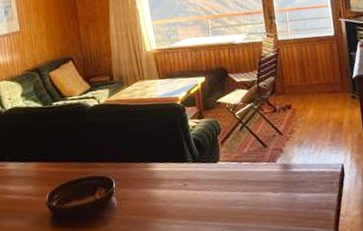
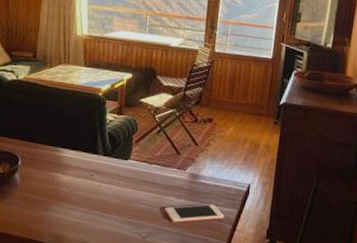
cell phone: none [264,191,325,219] -> present [164,204,225,223]

